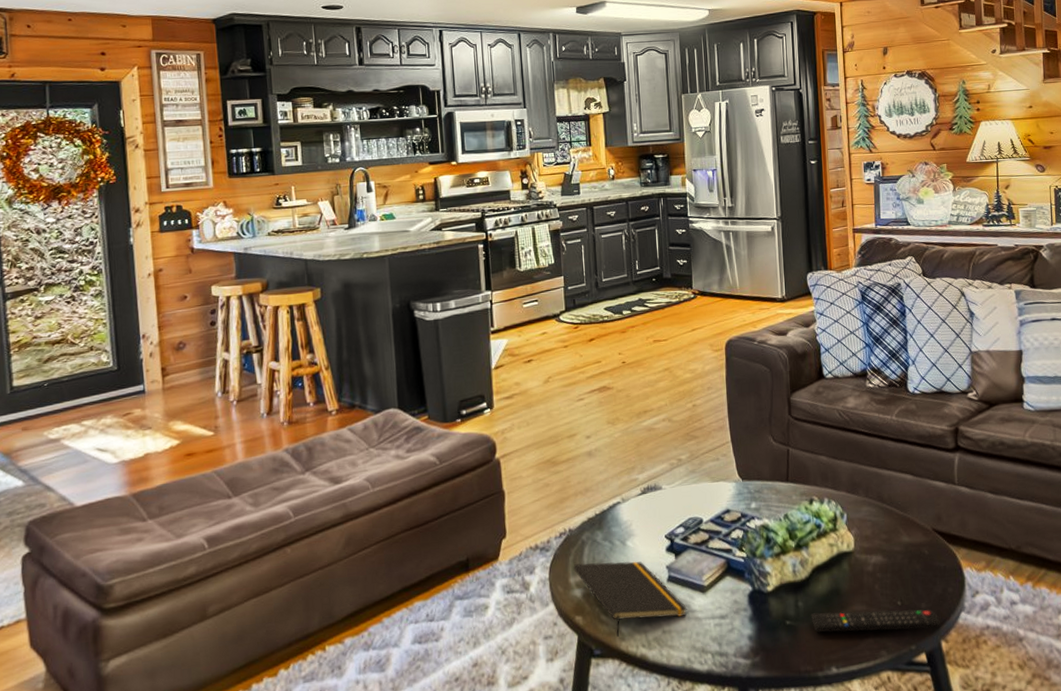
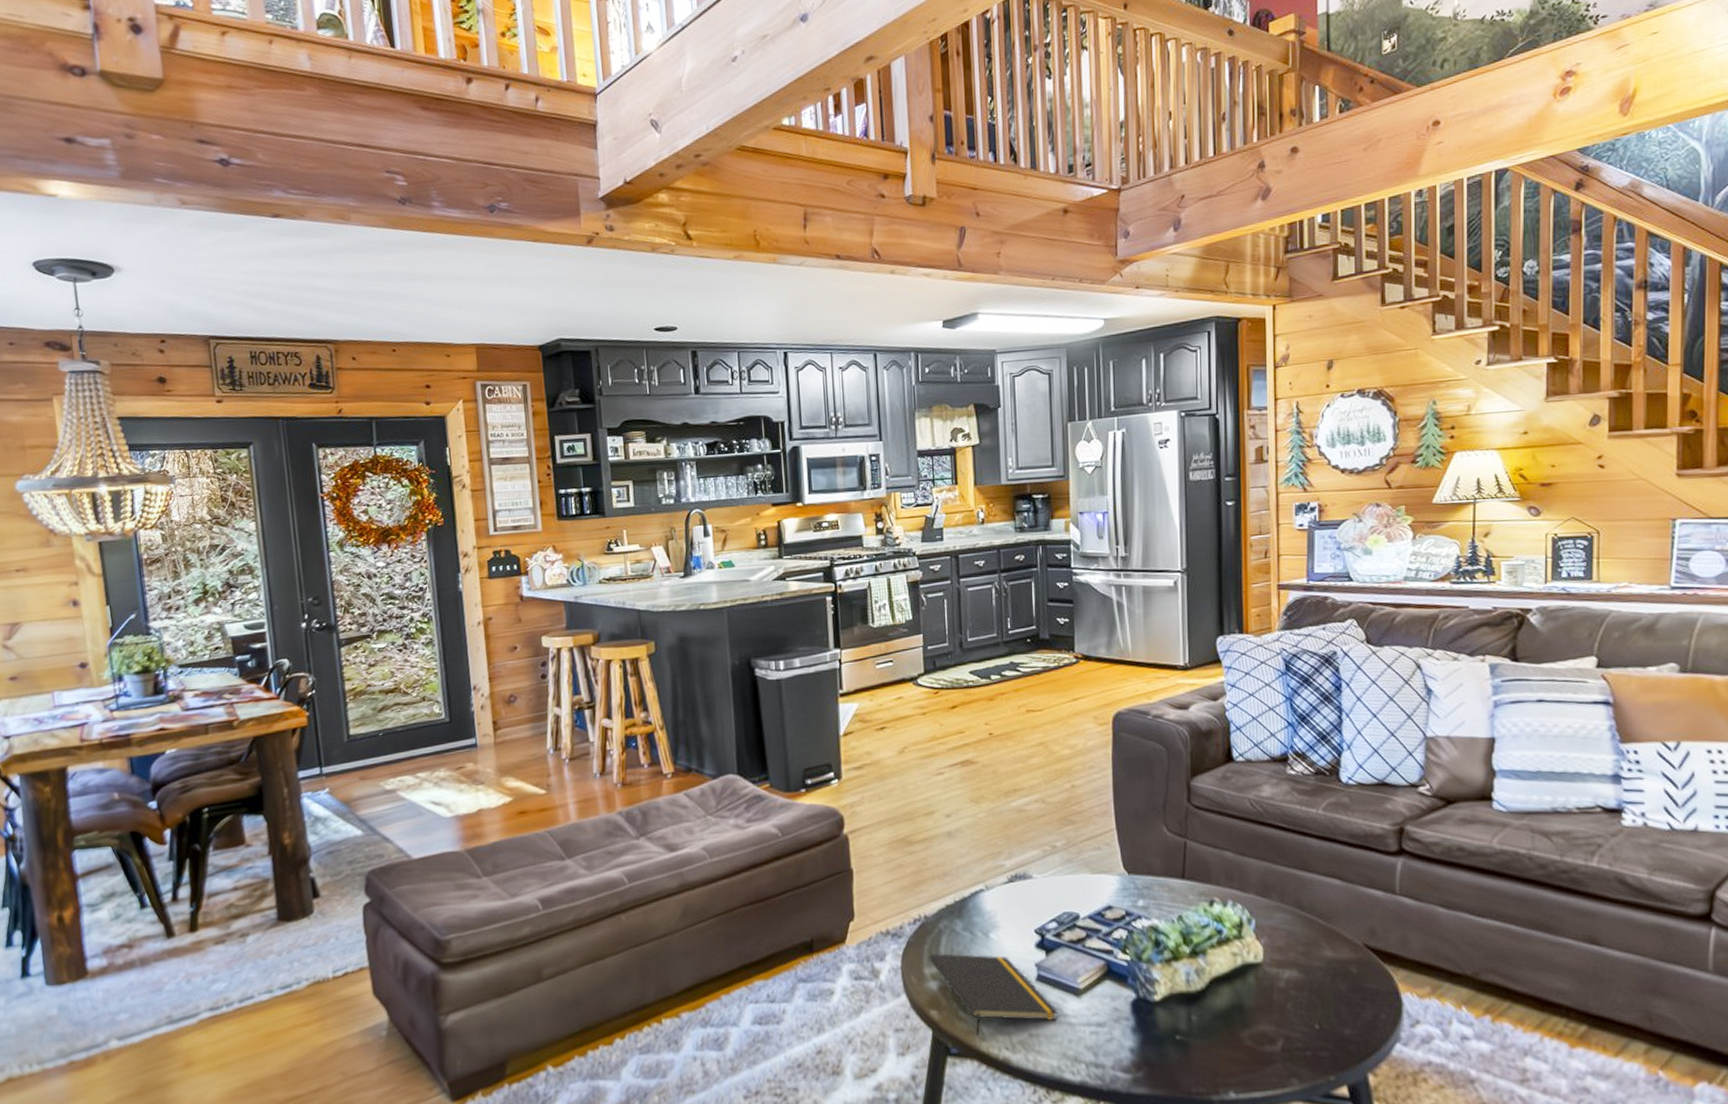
remote control: present [810,609,941,633] -> none [1206,1029,1369,1059]

